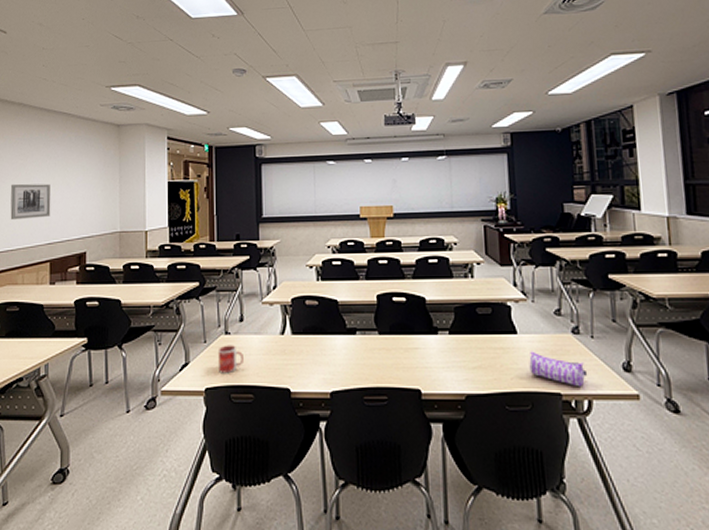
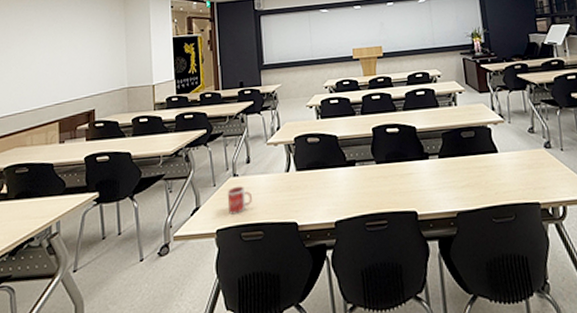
wall art: present [10,183,51,221] -> none [17,46,59,84]
pencil case: present [529,351,588,387] -> none [510,167,561,196]

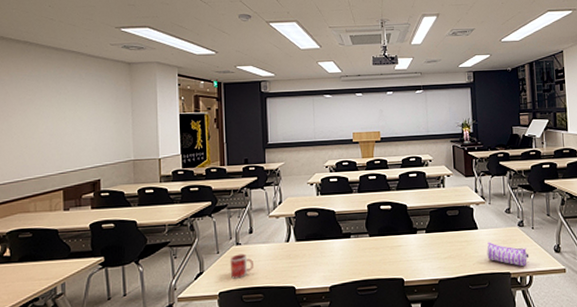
pencil case: none [510,167,561,196] -> present [487,242,530,267]

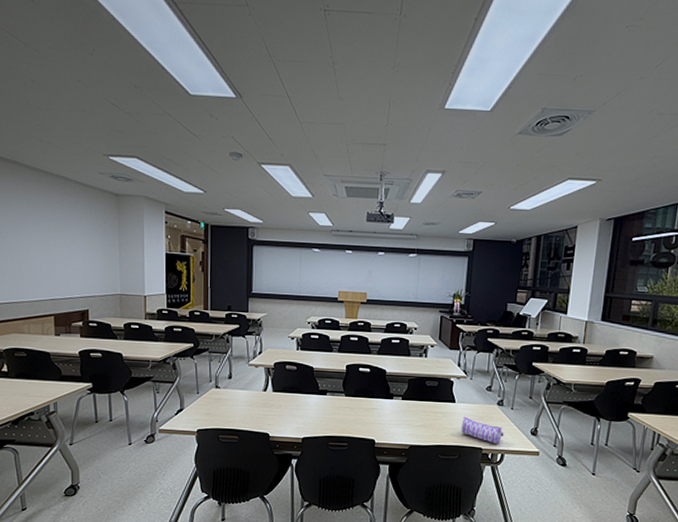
mug: present [230,253,253,279] -> none [208,396,231,420]

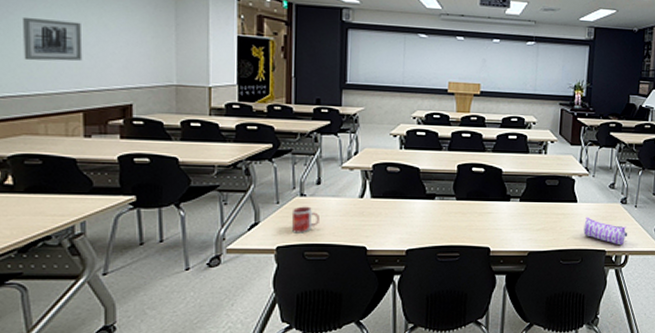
wall art: none [11,240,53,276] -> present [22,16,83,61]
mug: none [208,396,231,420] -> present [291,206,319,233]

